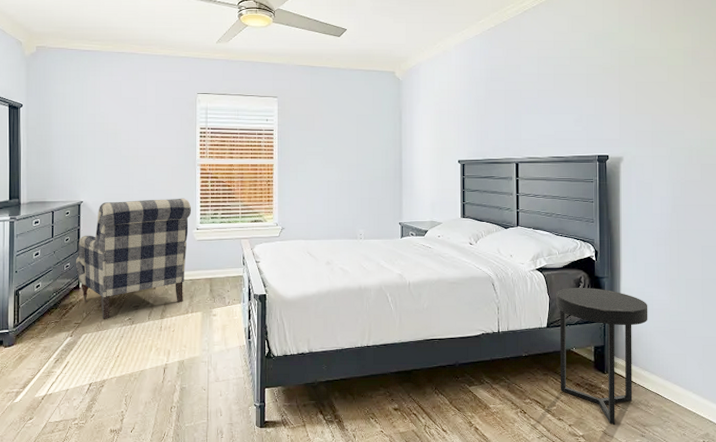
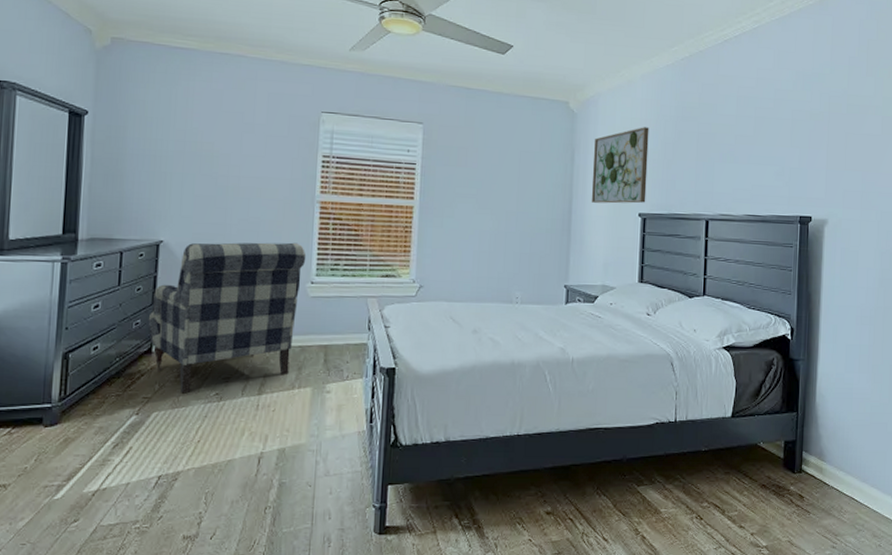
wall art: none [417,88,464,154] -> present [591,127,649,204]
side table: present [556,288,648,425] -> none [743,371,847,534]

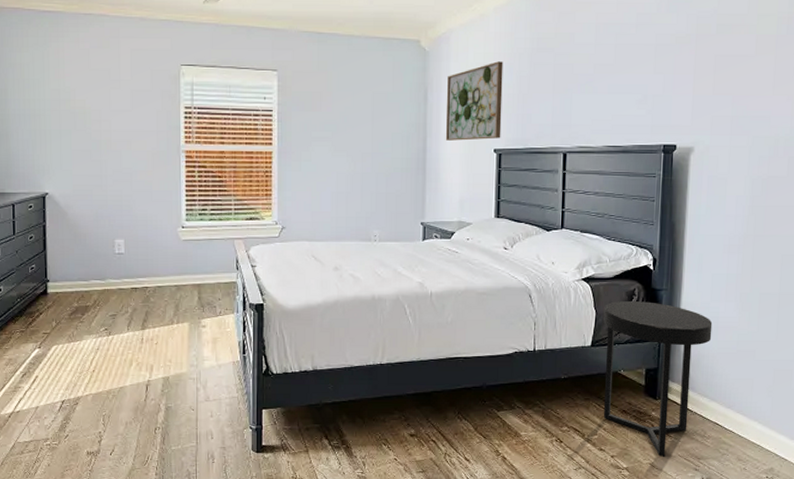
chair: present [148,242,306,394] -> none [41,190,176,329]
side table: none [743,371,847,534] -> present [603,301,713,457]

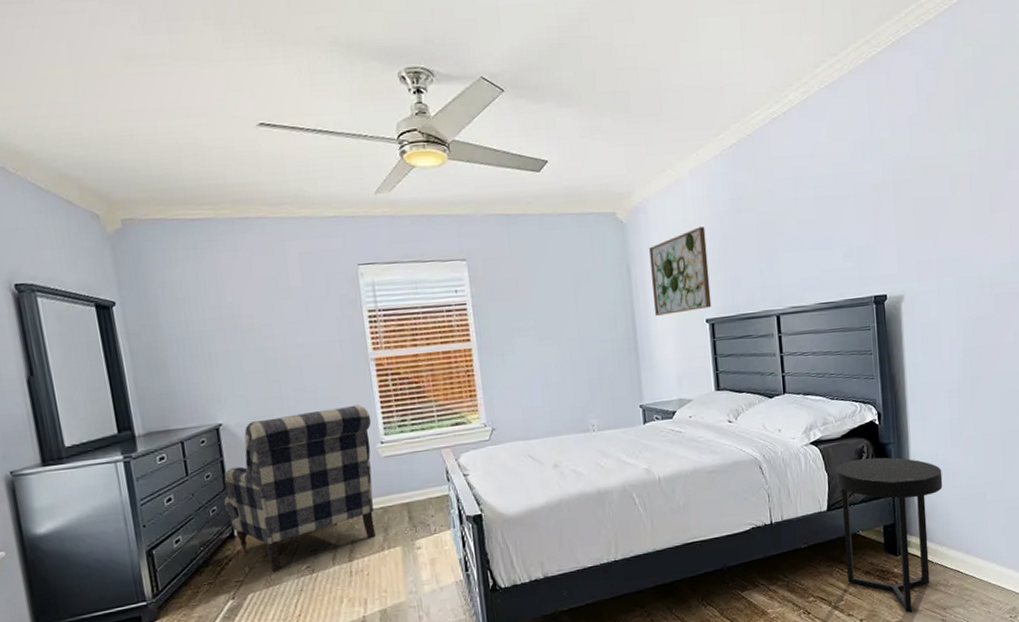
chair: none [41,190,176,329] -> present [223,404,376,572]

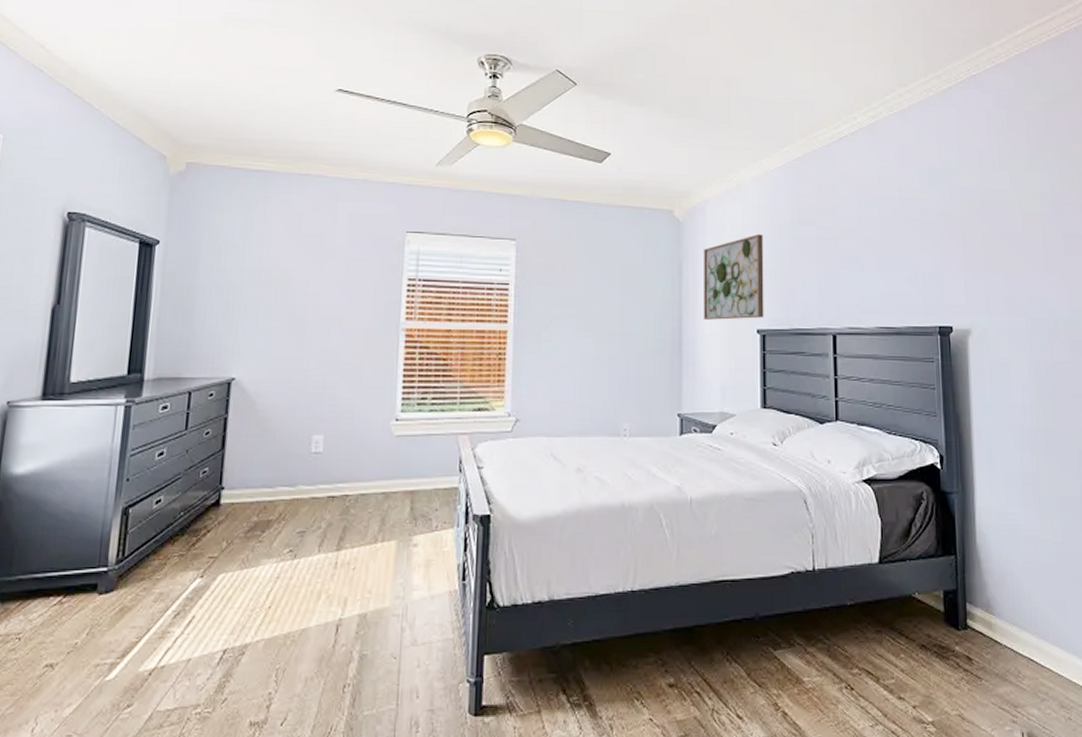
chair: present [223,404,376,572] -> none [216,375,391,552]
side table: present [835,457,943,613] -> none [890,507,1014,706]

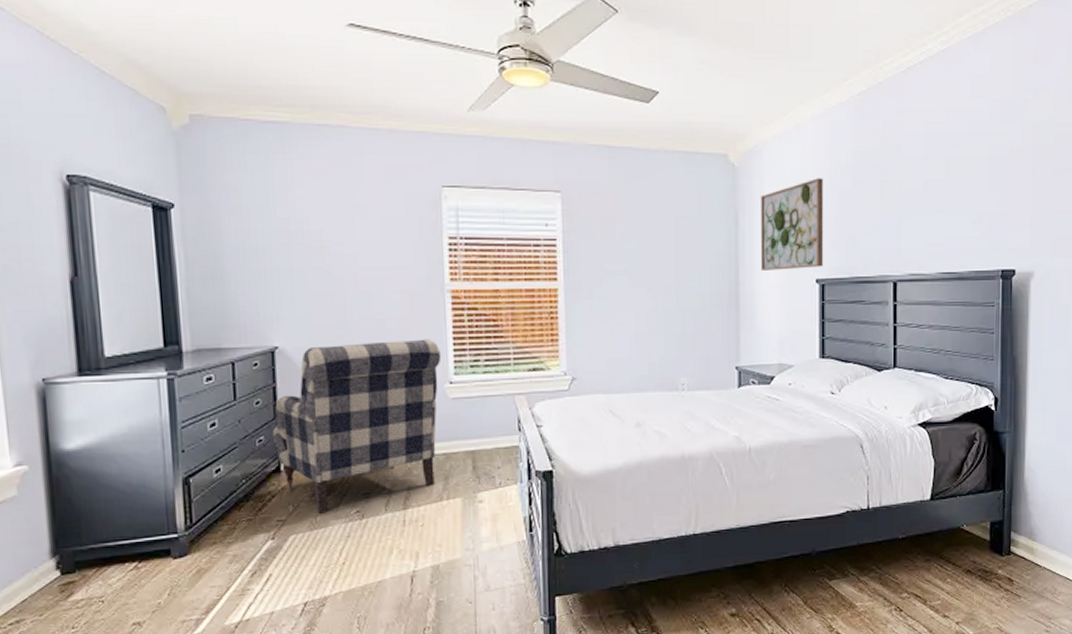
chair: none [216,375,391,552] -> present [272,339,442,514]

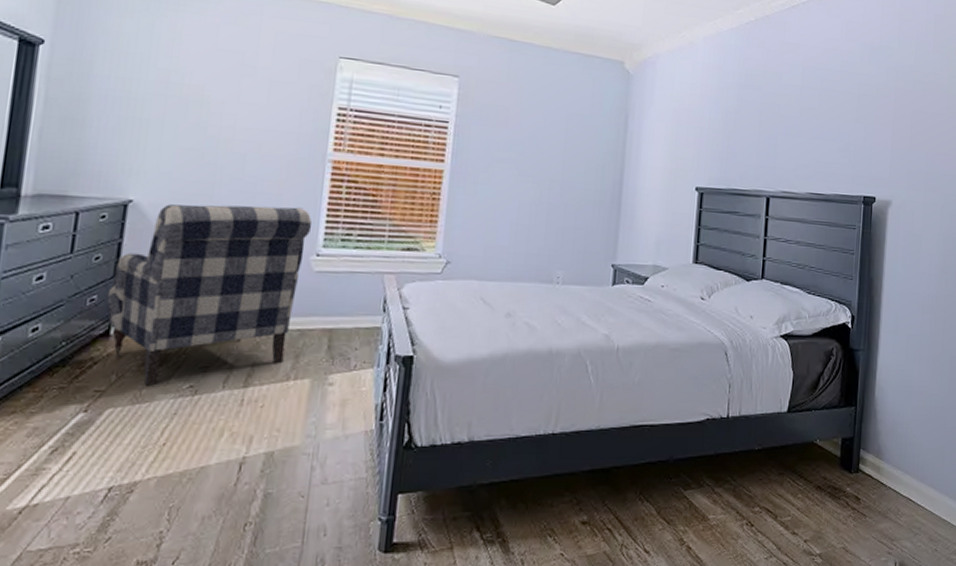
wall art: present [760,178,824,271] -> none [644,93,710,176]

